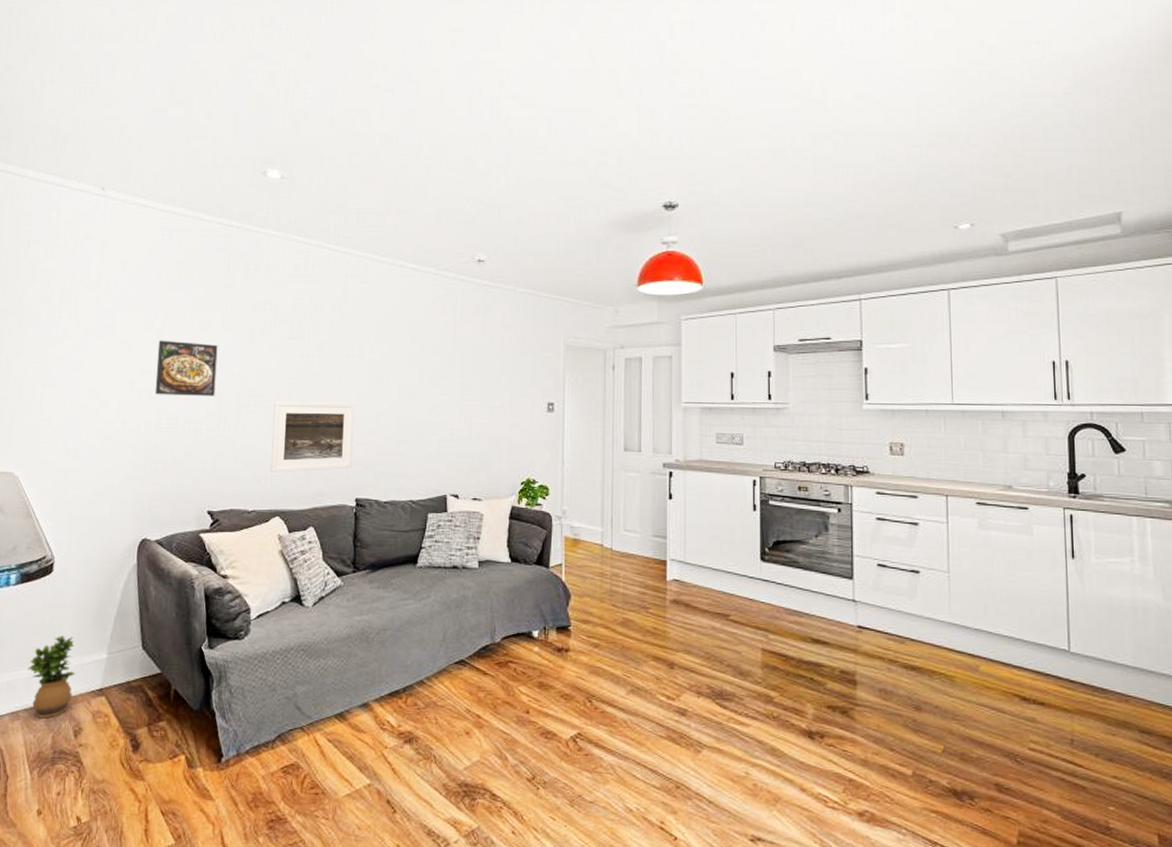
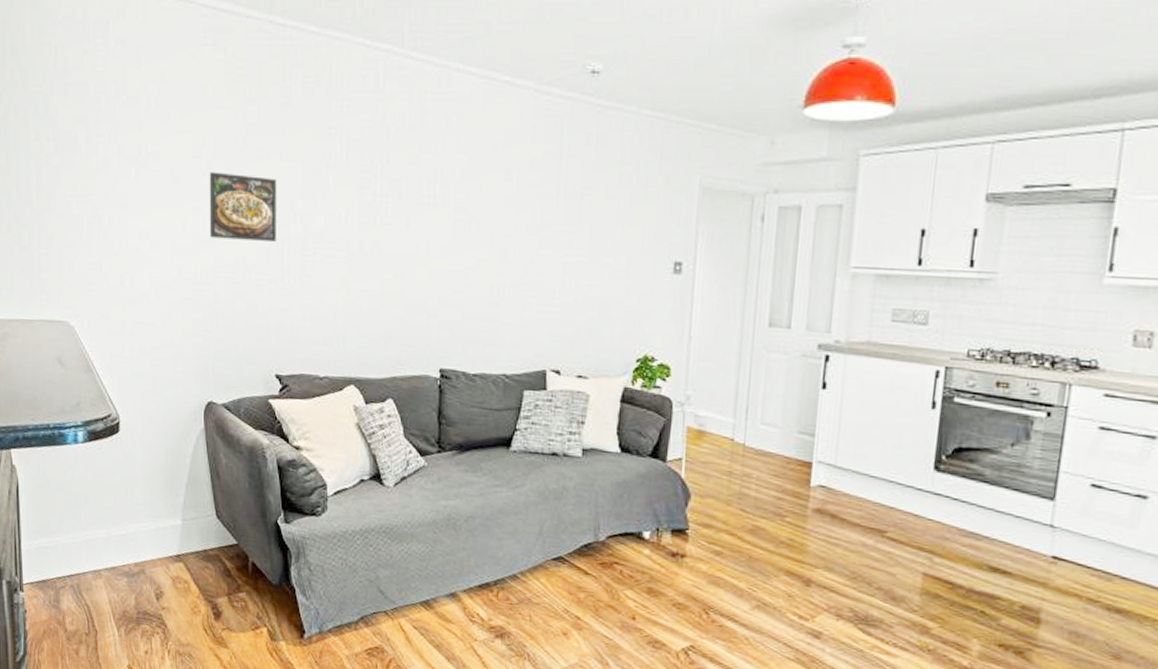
potted plant: present [27,635,75,719] -> none [104,498,151,580]
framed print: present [270,401,355,472] -> none [343,250,438,335]

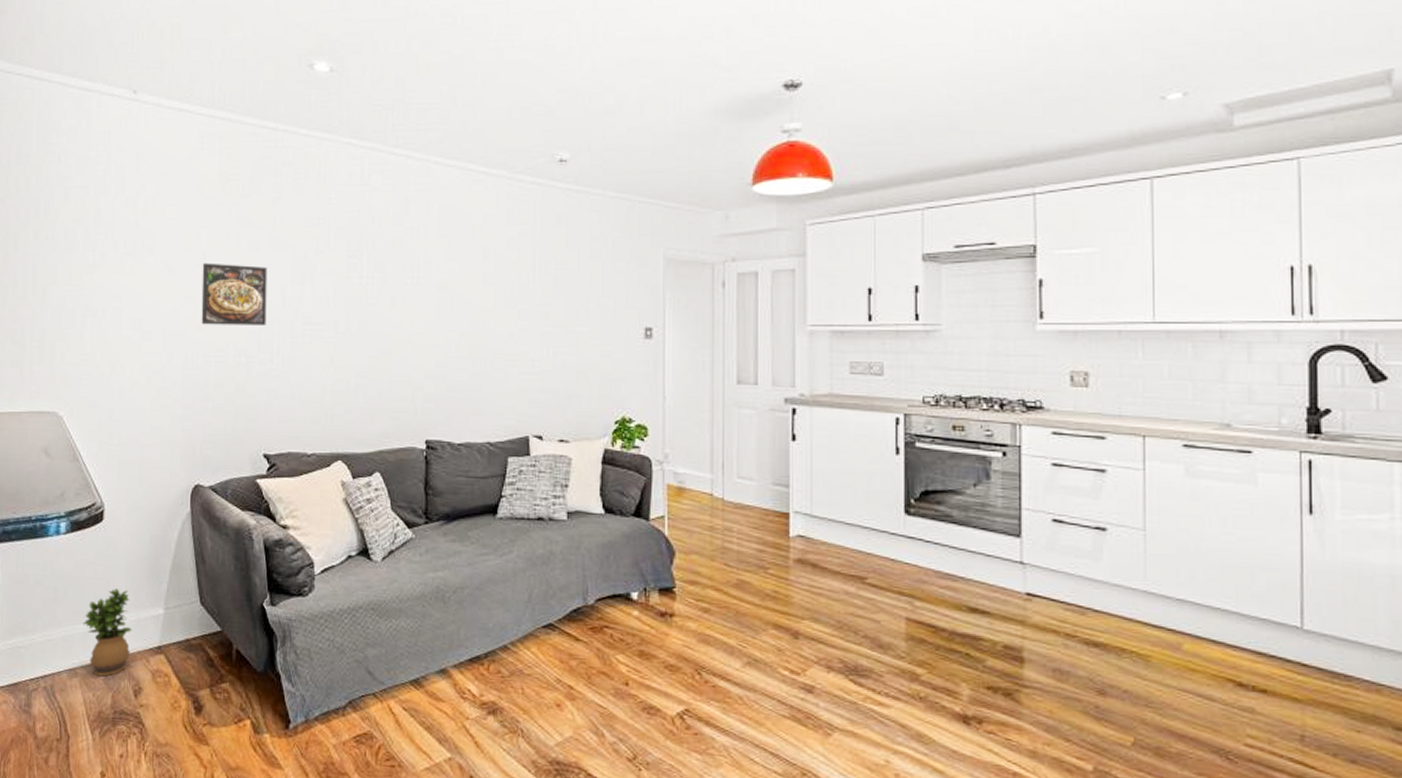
potted plant: none [104,498,151,580] -> present [83,588,132,677]

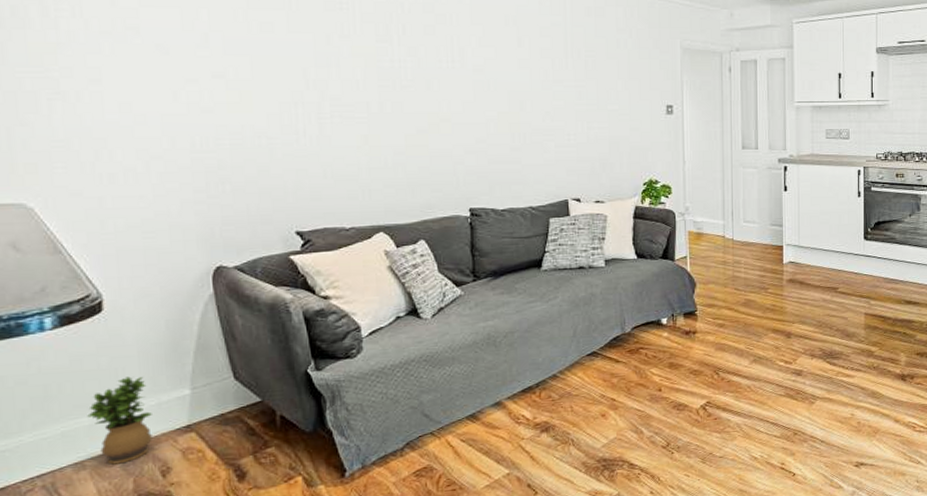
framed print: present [201,262,267,325] -> none [204,44,288,108]

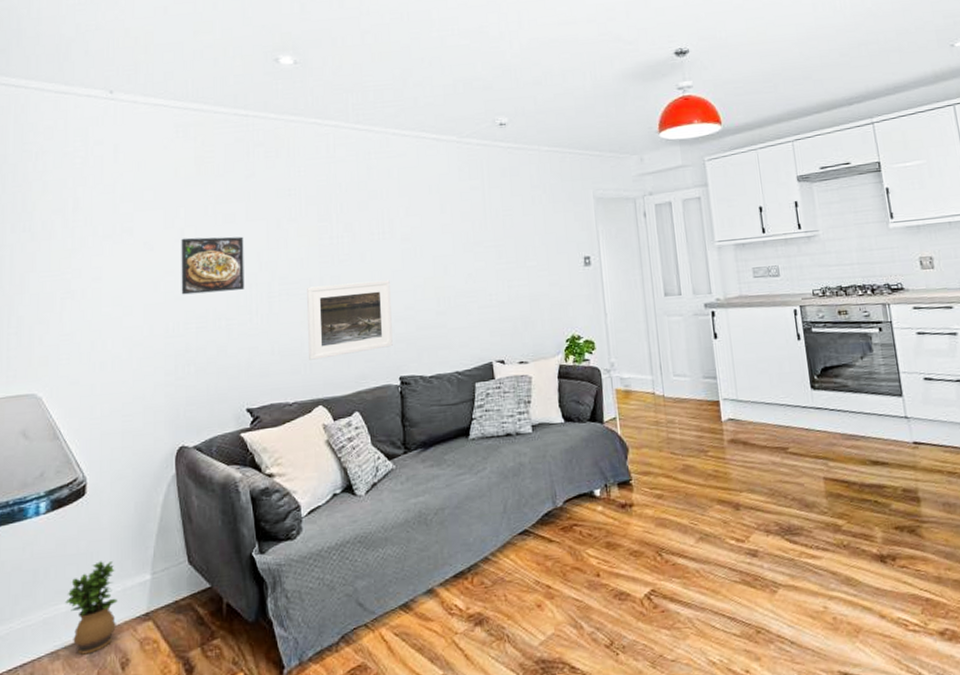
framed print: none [204,44,288,108] -> present [181,236,245,295]
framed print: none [364,111,462,186] -> present [307,279,393,360]

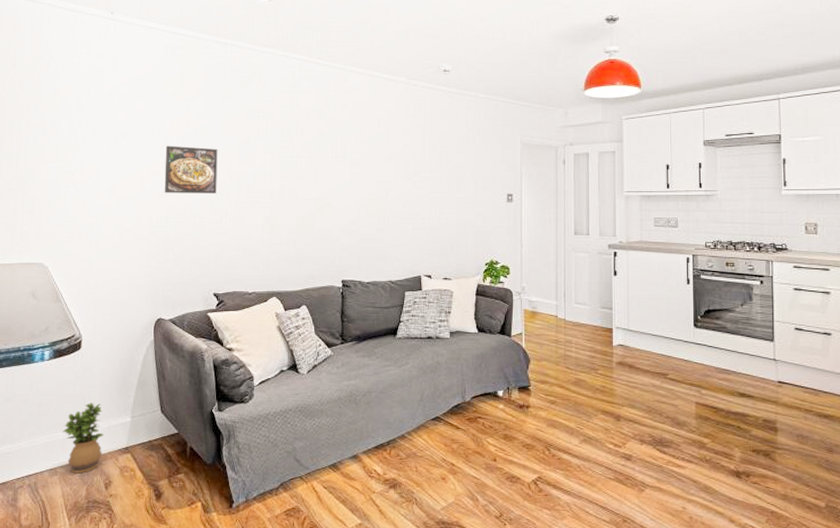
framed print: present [307,279,393,360] -> none [267,197,339,259]

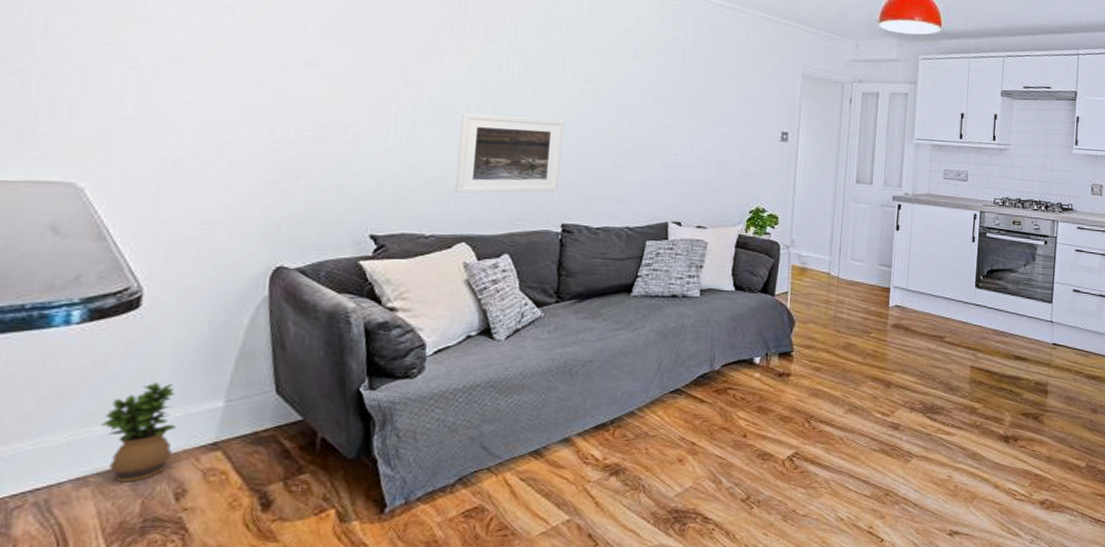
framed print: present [164,145,218,194] -> none [296,30,387,103]
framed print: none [267,197,339,259] -> present [455,113,564,194]

